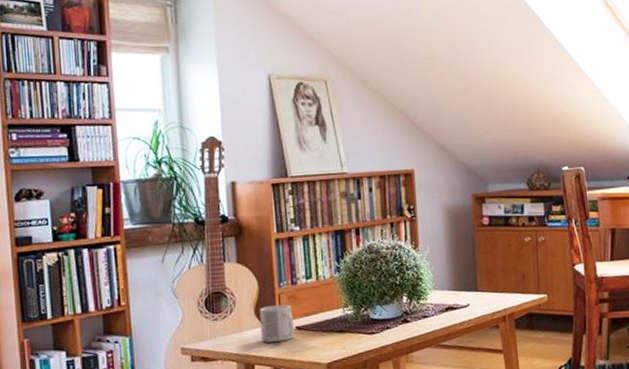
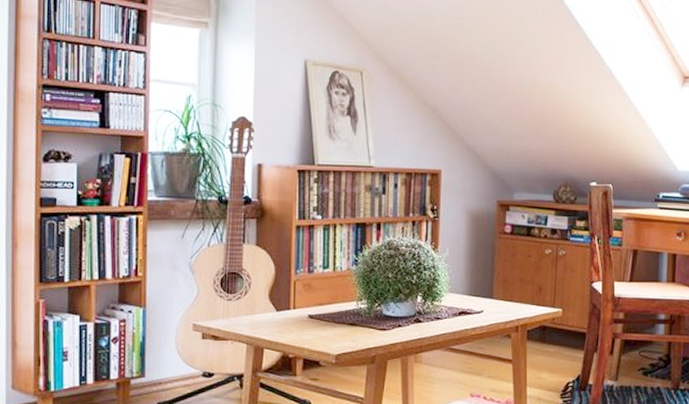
mug: present [259,304,294,343] -> none [273,292,307,328]

